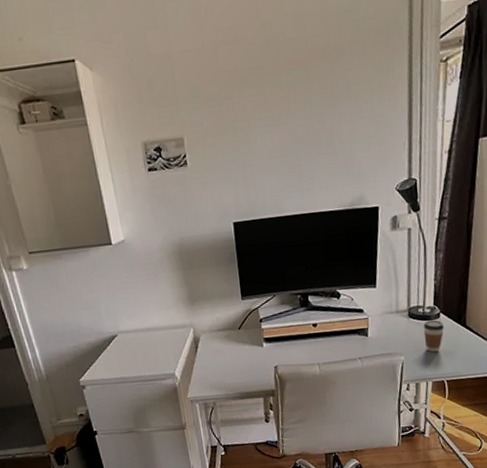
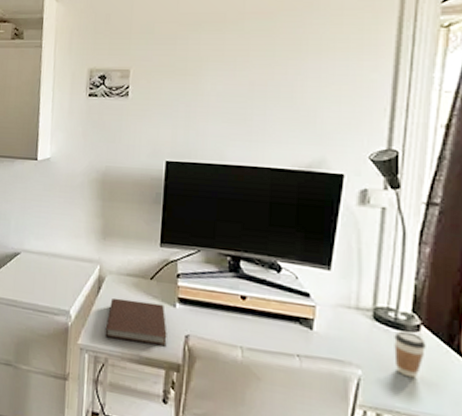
notebook: none [208,347,261,386] -> present [104,298,167,347]

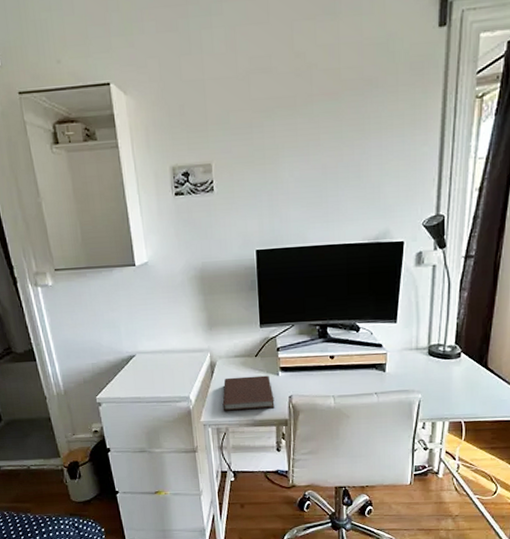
coffee cup: present [394,330,426,378] -> none [443,359,464,392]

